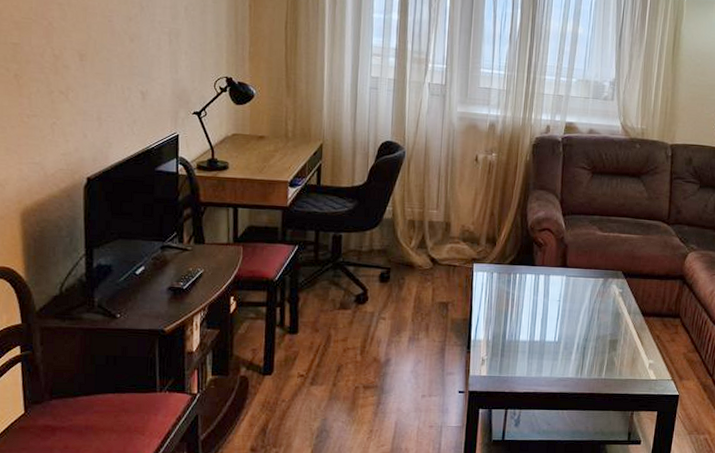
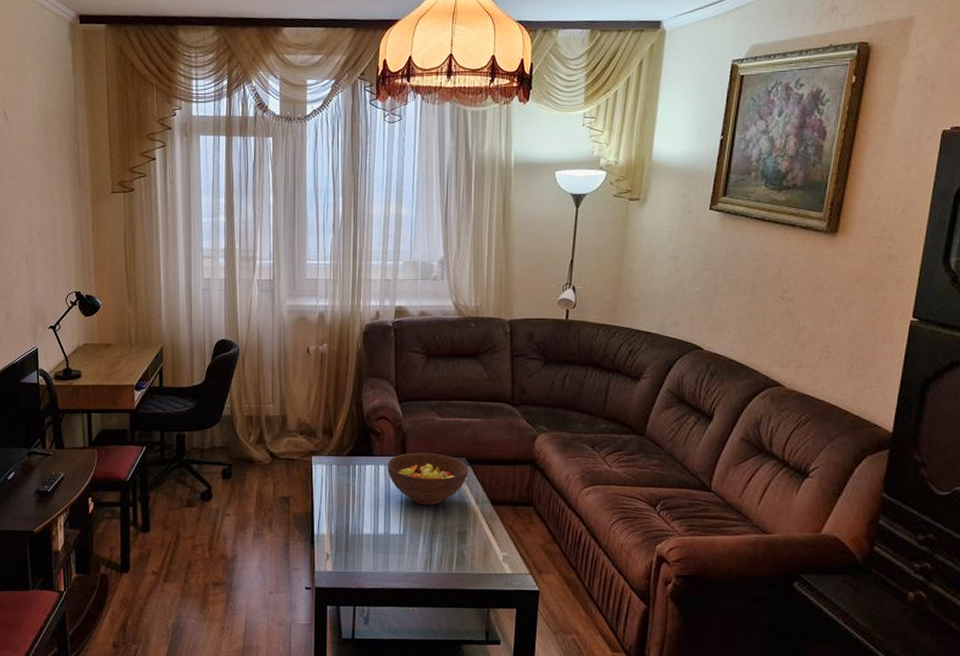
fruit bowl: none [547,264,624,315] -> present [387,452,468,506]

